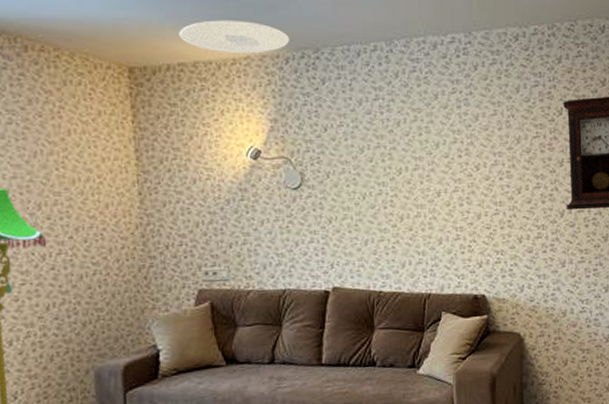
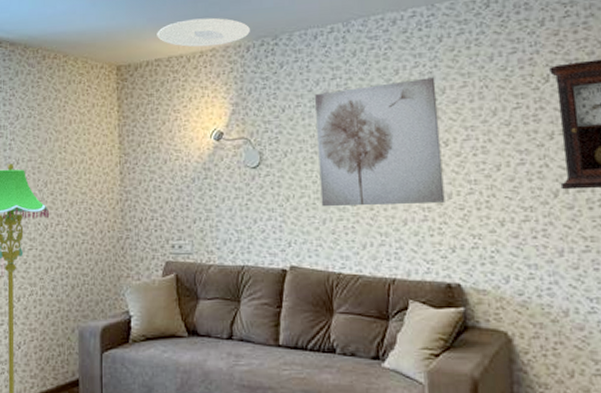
wall art: none [358,104,475,229] -> present [315,77,445,207]

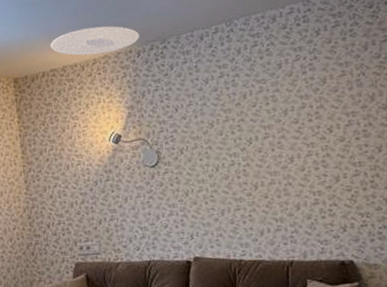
wall art: present [315,77,445,207] -> none [205,69,334,199]

